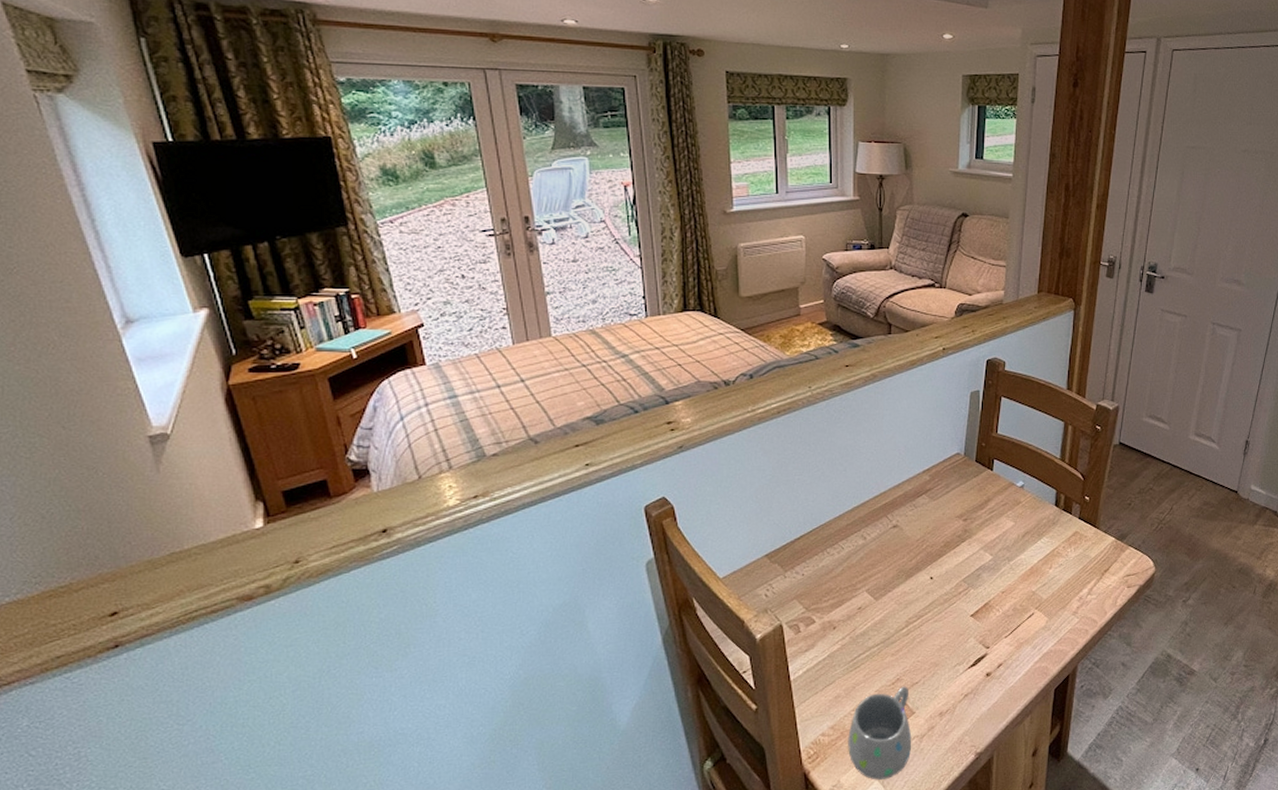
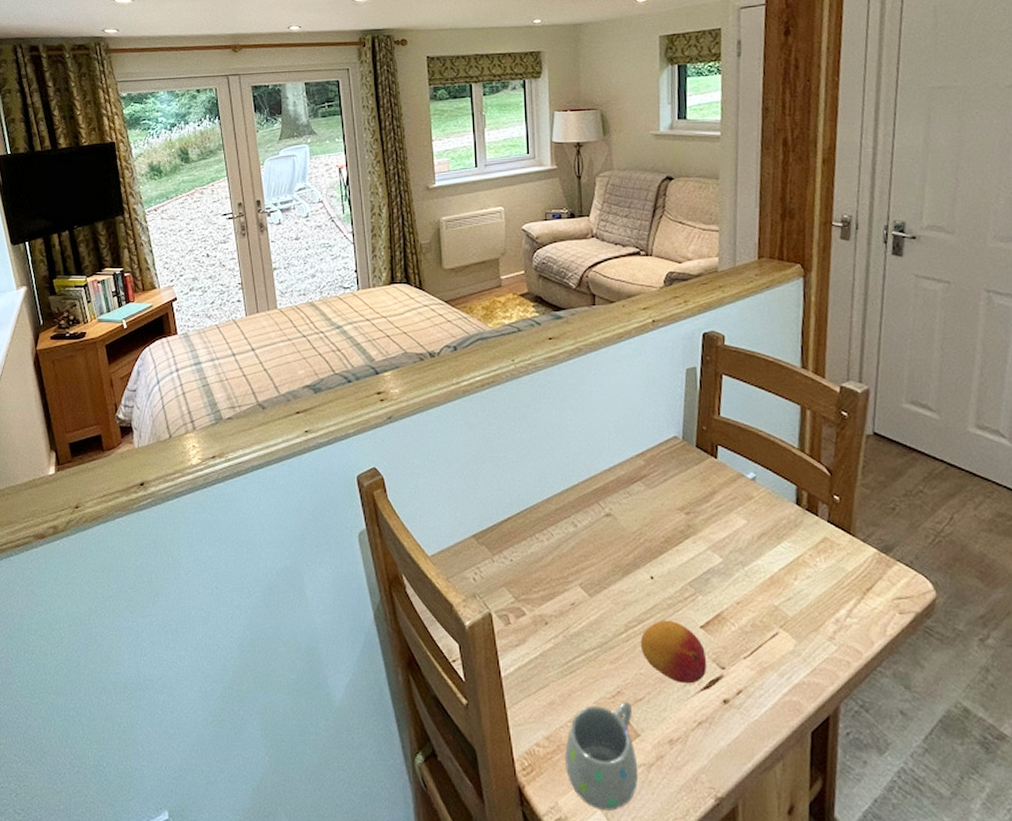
fruit: none [918,612,975,665] -> present [640,620,707,684]

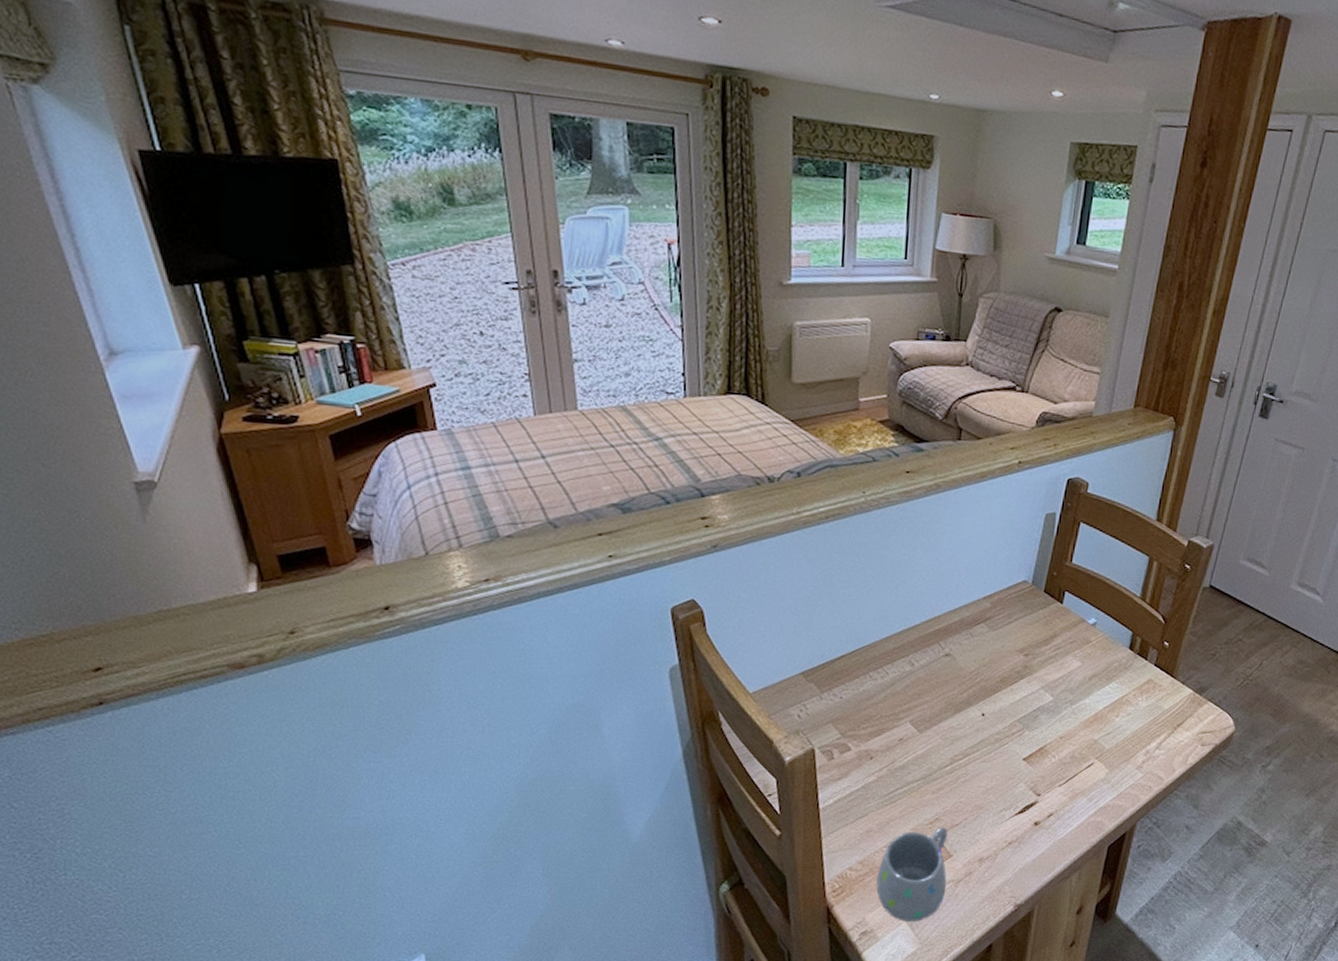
fruit: present [640,620,707,684] -> none [963,753,1025,810]

